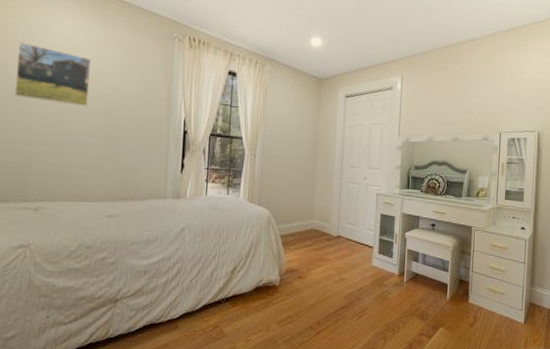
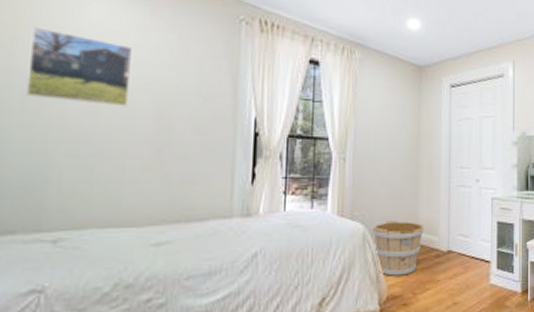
wooden bucket: none [275,208,319,254] -> present [372,221,424,276]

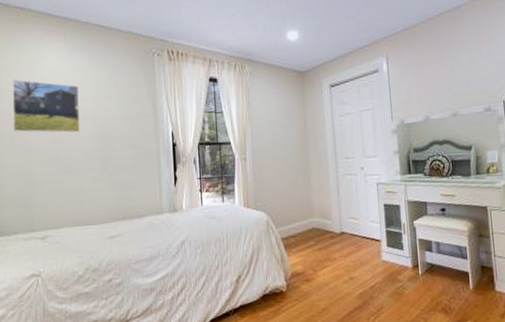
wooden bucket: present [372,221,424,276] -> none [273,208,318,256]

